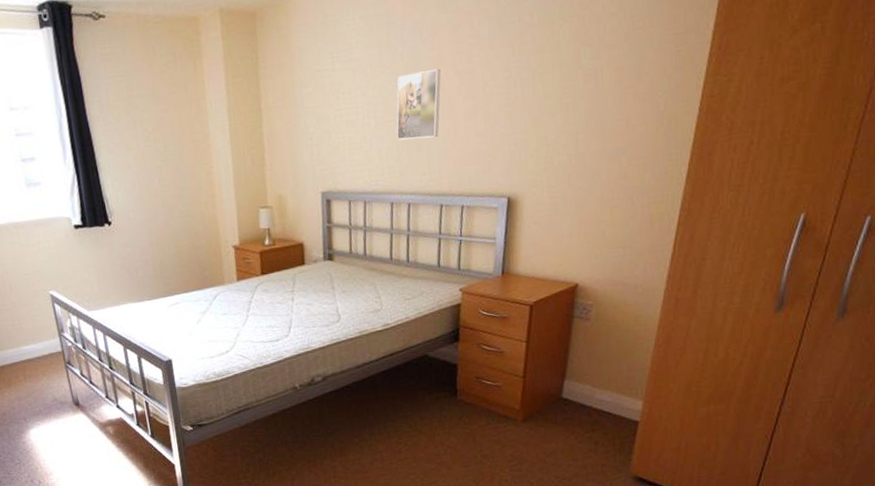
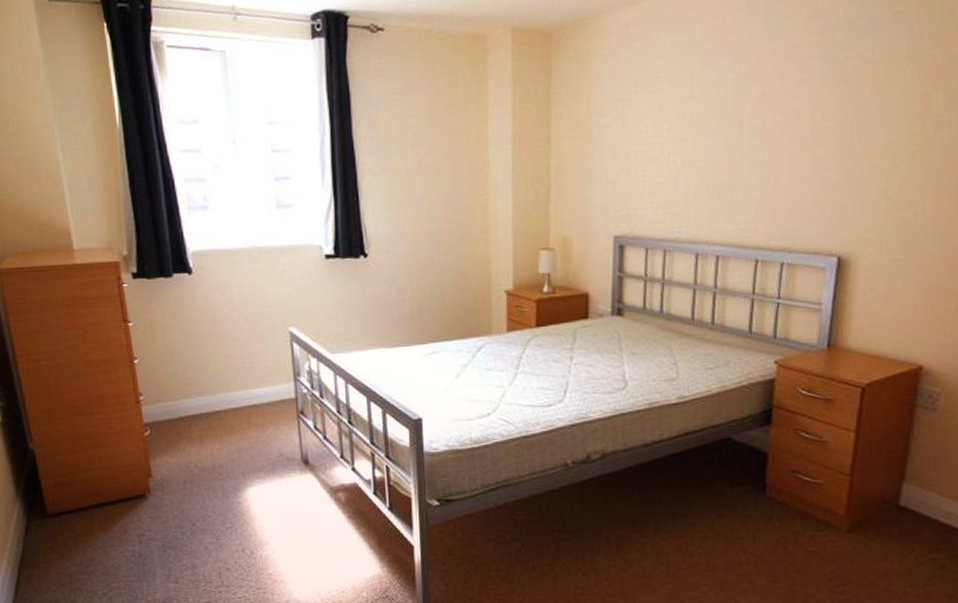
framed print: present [396,69,441,141] -> none [707,106,763,183]

